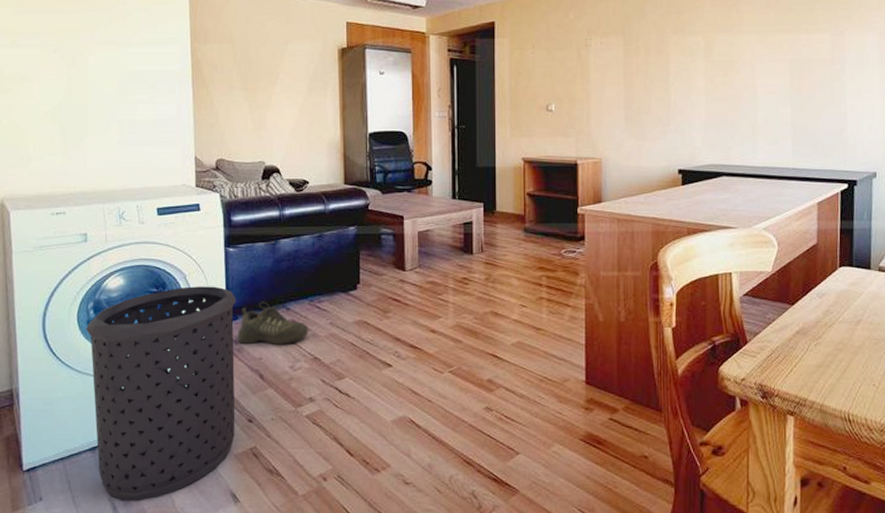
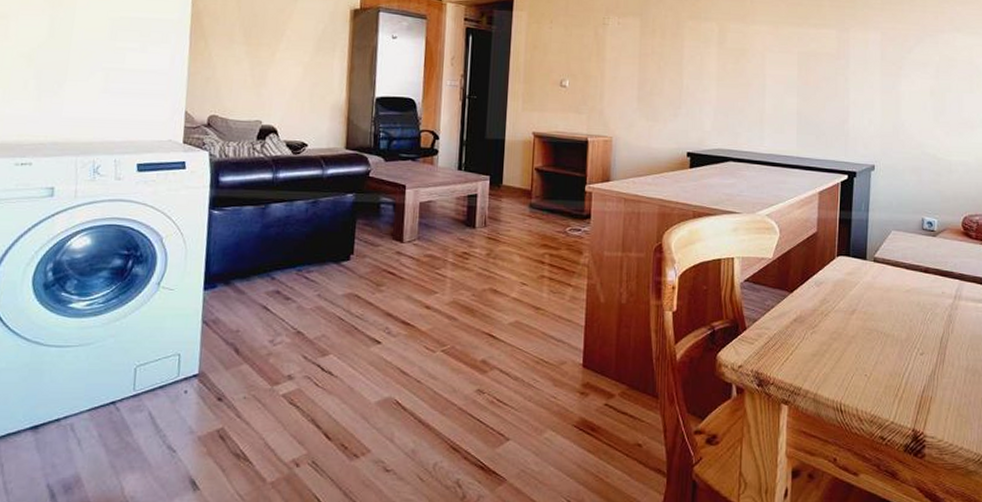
laundry basket: present [86,286,236,501] -> none [38,250,217,488]
shoe: present [237,301,309,345] -> none [213,269,294,317]

